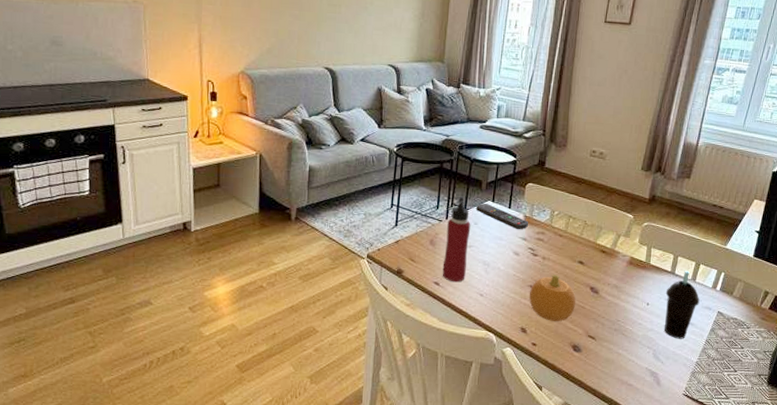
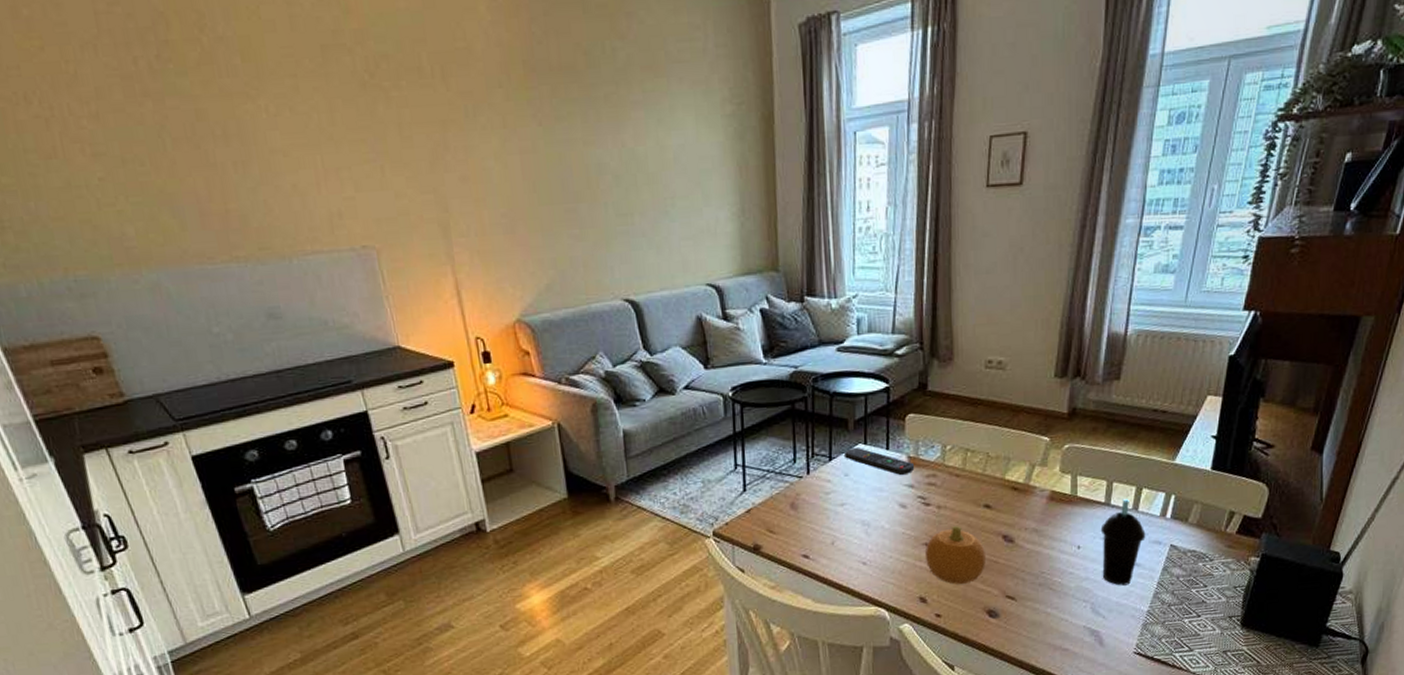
water bottle: present [442,196,471,283] -> none [809,442,841,552]

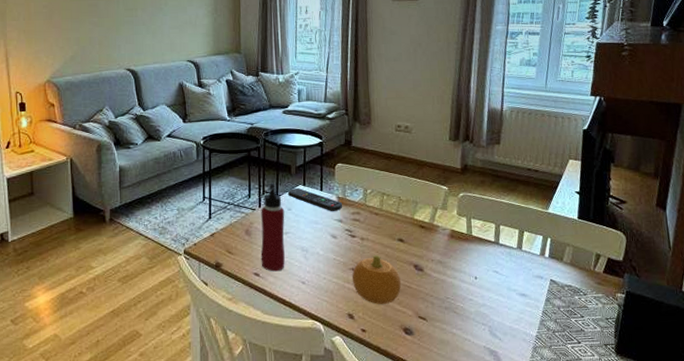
water bottle: none [809,442,841,552] -> present [261,183,285,272]
cup: present [1100,498,1146,586] -> none [492,239,530,313]

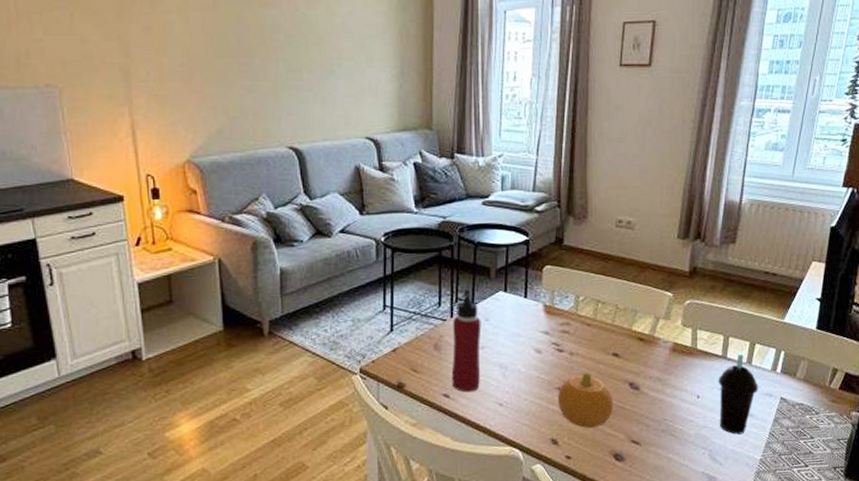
remote control: present [288,188,343,212] -> none [486,295,550,323]
cup: none [492,239,530,313] -> present [718,352,758,435]

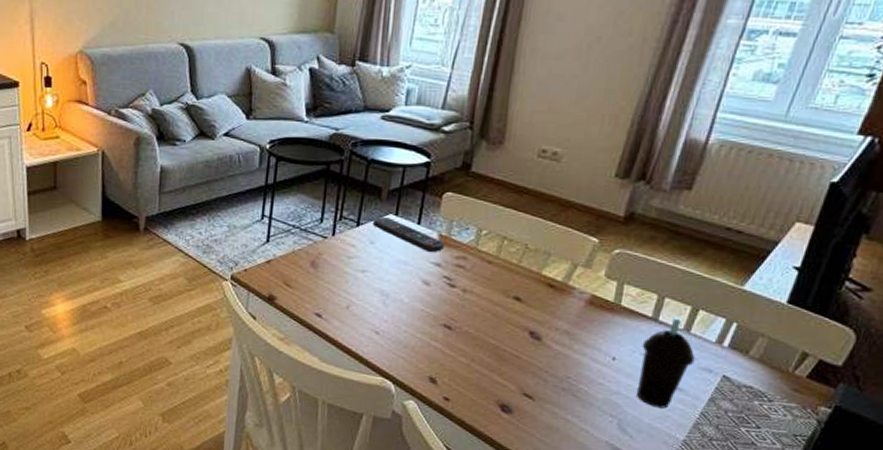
water bottle: present [451,288,481,393] -> none [326,207,366,315]
remote control: none [486,295,550,323] -> present [373,217,446,253]
fruit: present [558,371,614,428] -> none [442,311,509,373]

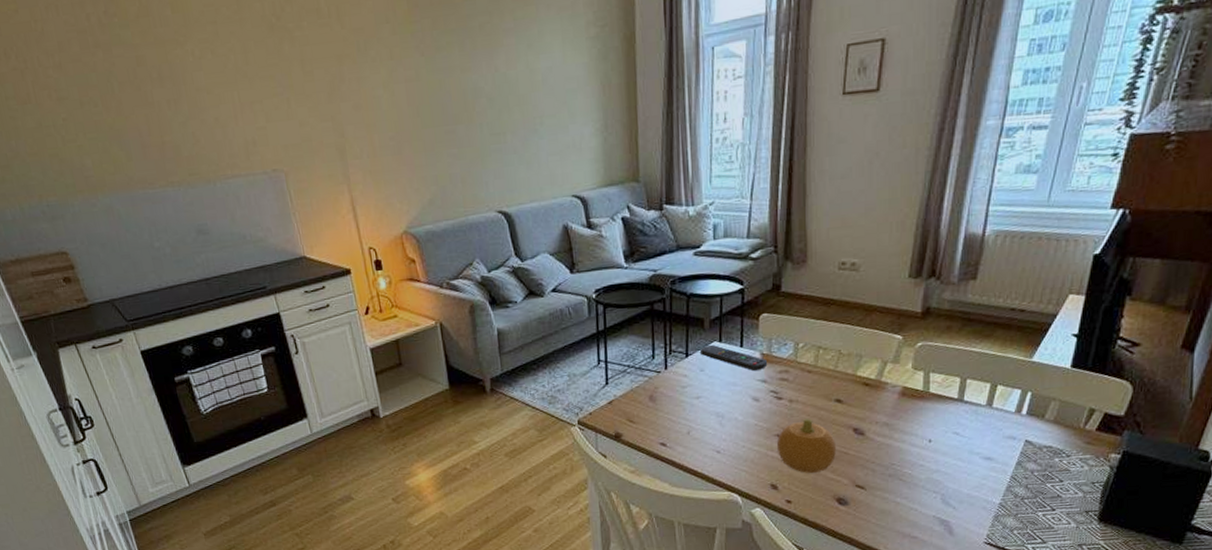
fruit: none [442,311,509,373] -> present [777,418,837,473]
cup: present [636,316,695,409] -> none [952,394,1000,479]

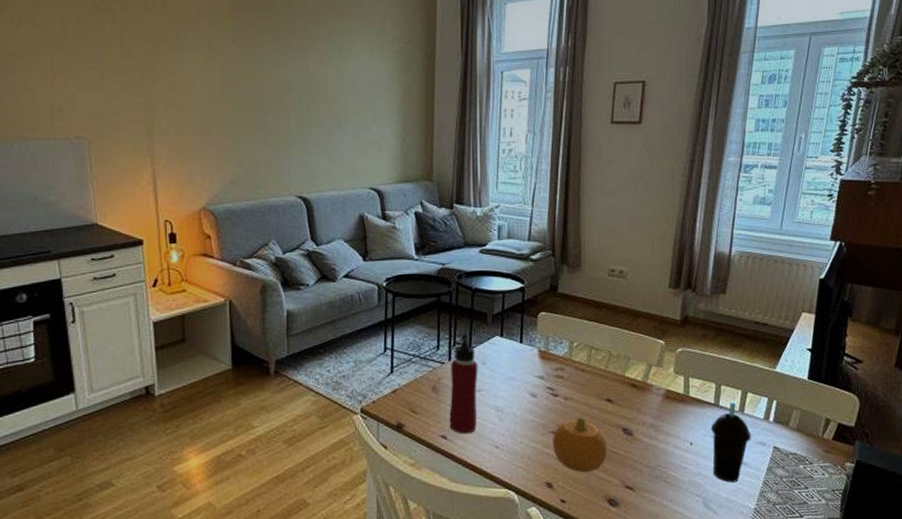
water bottle: none [667,340,697,441] -> present [449,333,478,434]
remote control: present [700,345,768,372] -> none [483,340,545,368]
cup: none [952,394,1000,479] -> present [710,400,751,483]

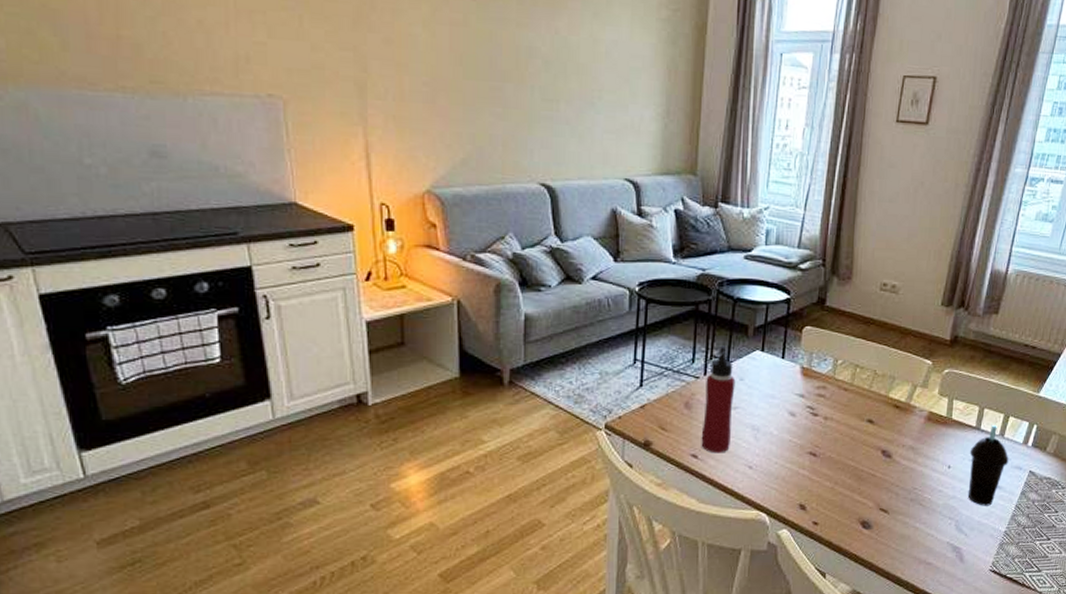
fruit: present [553,416,608,472] -> none [809,437,866,494]

